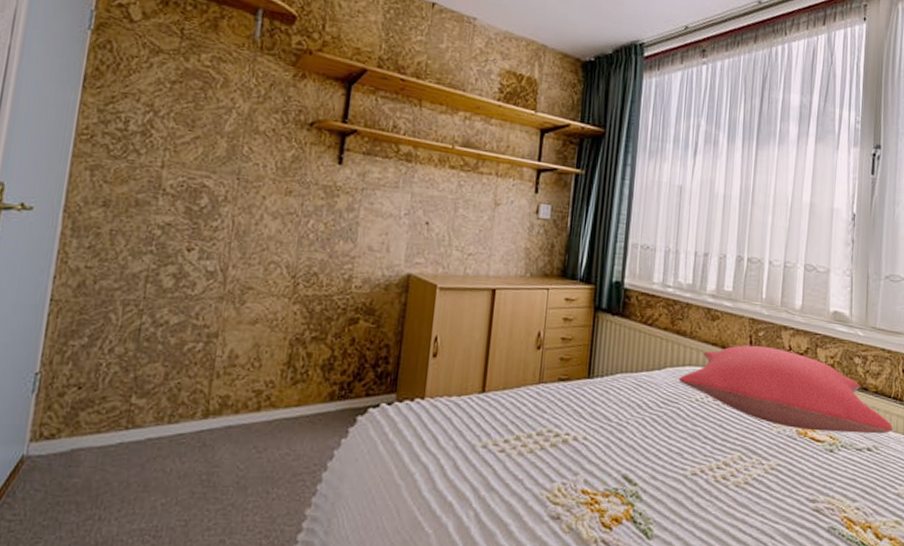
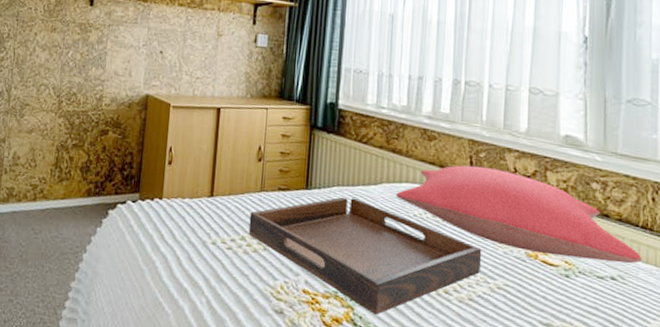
serving tray: none [524,384,757,509] -> present [248,197,481,315]

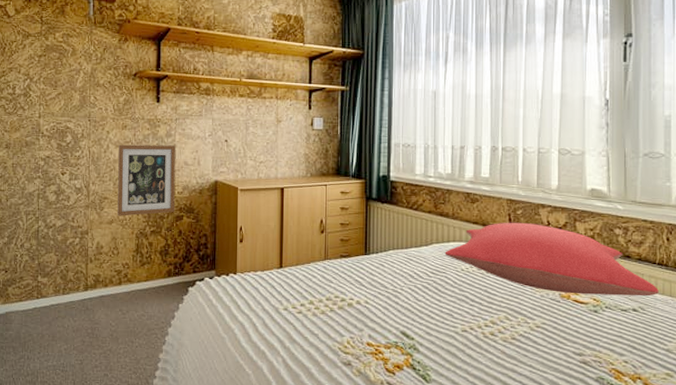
wall art: none [38,48,106,126] -> present [117,144,175,216]
serving tray: present [248,197,481,315] -> none [316,259,521,359]

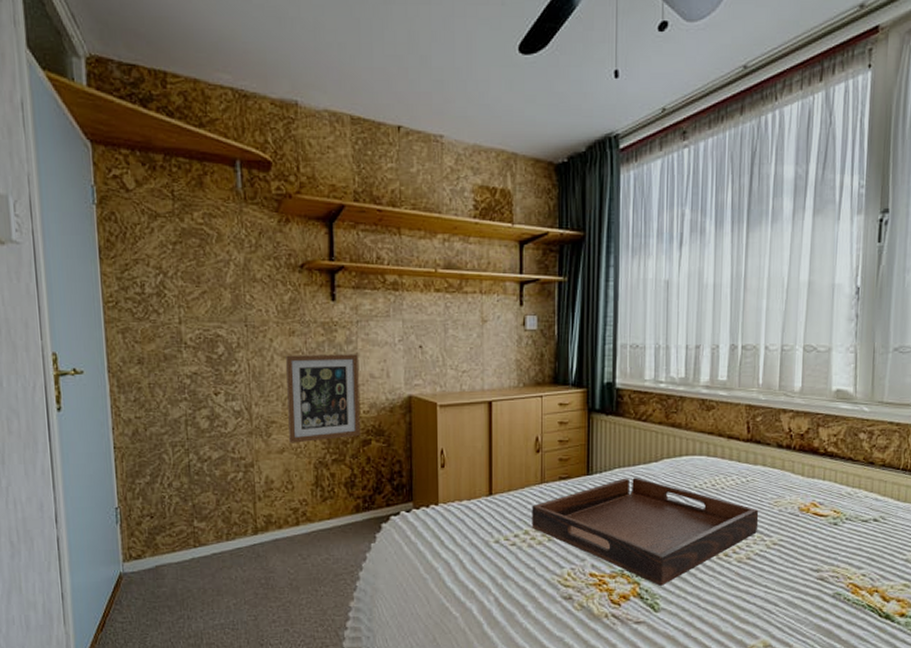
serving tray: none [316,259,521,359] -> present [532,477,758,586]
pillow: present [445,222,659,297] -> none [676,430,901,507]

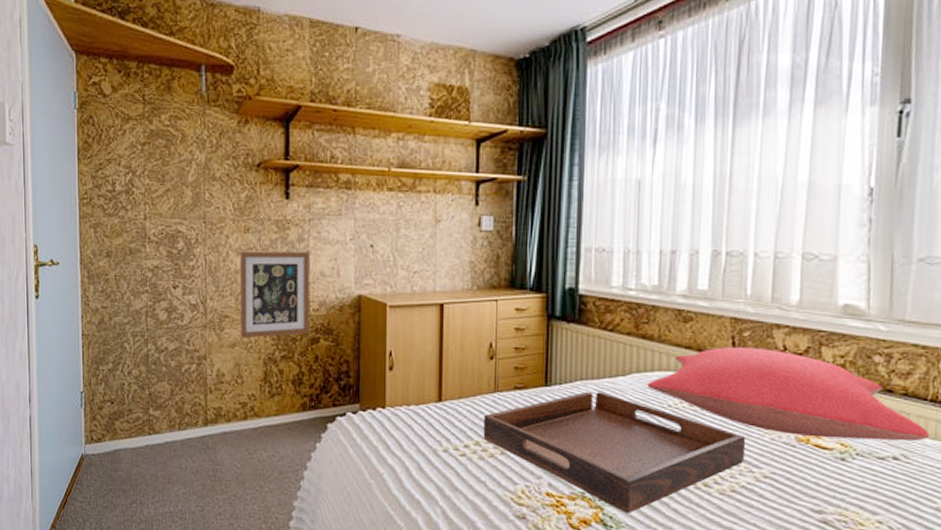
pillow: none [676,430,901,507] -> present [647,346,929,442]

